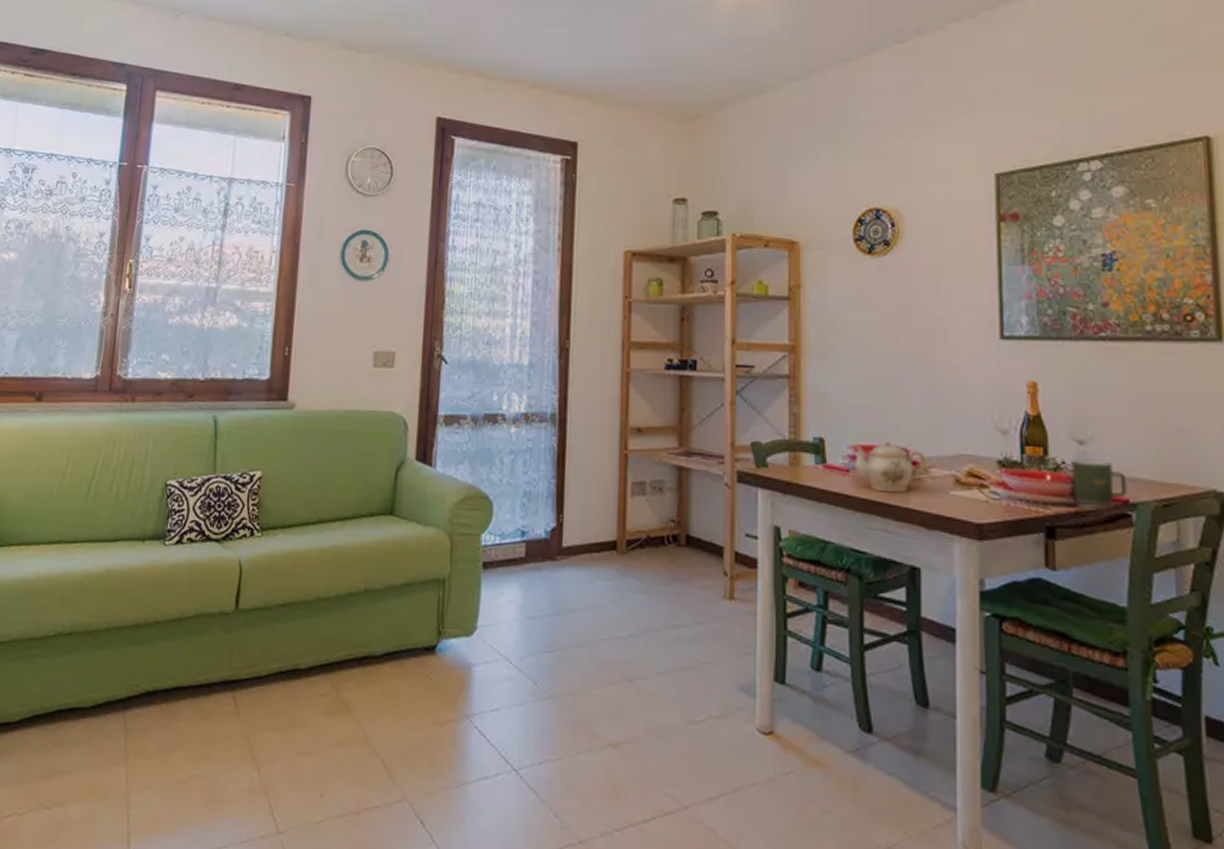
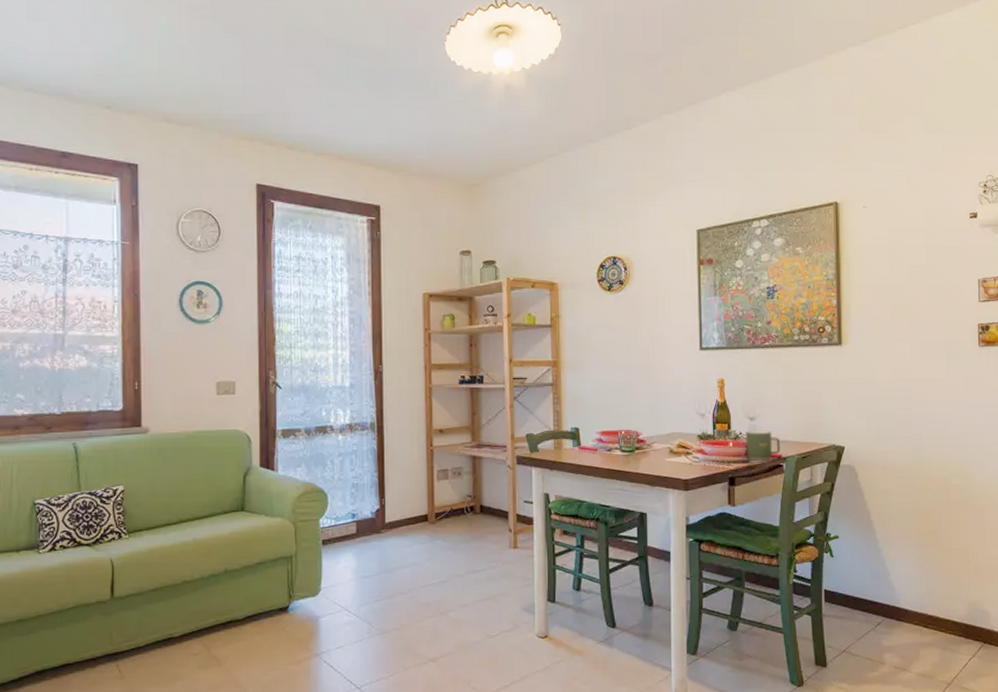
teapot: present [854,440,928,493] -> none [600,426,651,463]

